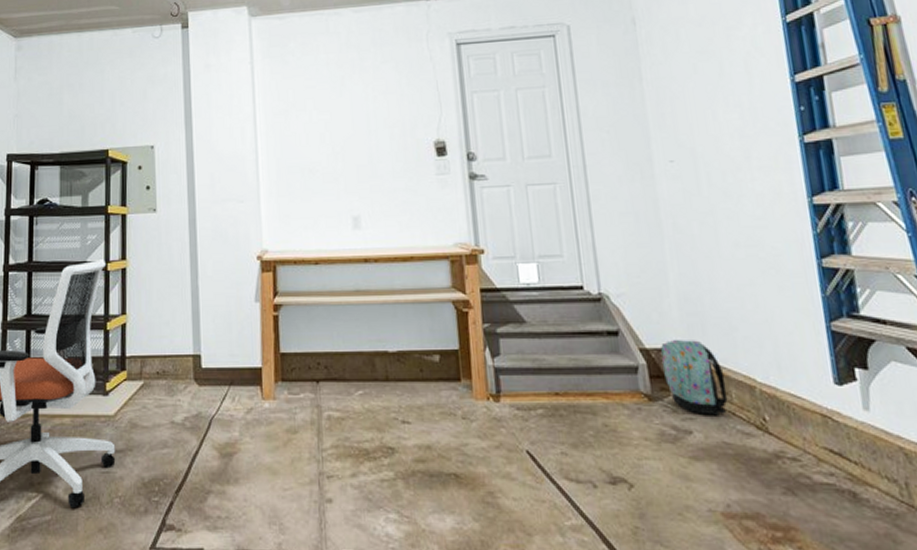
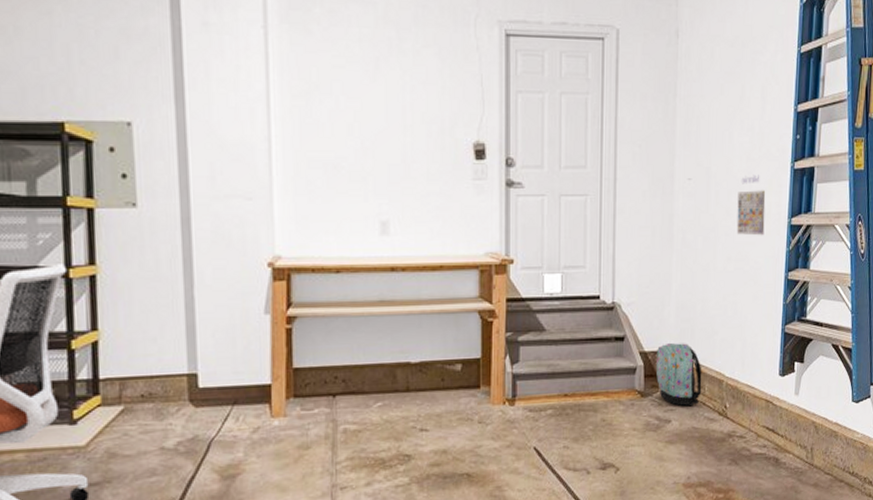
calendar: none [734,151,779,219] -> present [736,174,766,236]

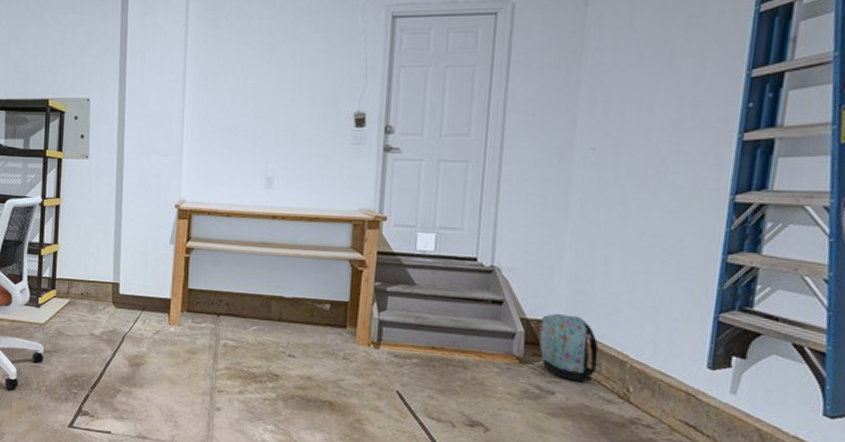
calendar: present [736,174,766,236] -> none [654,145,699,212]

